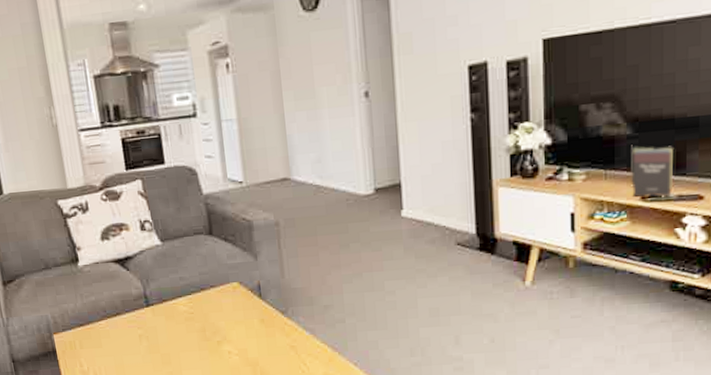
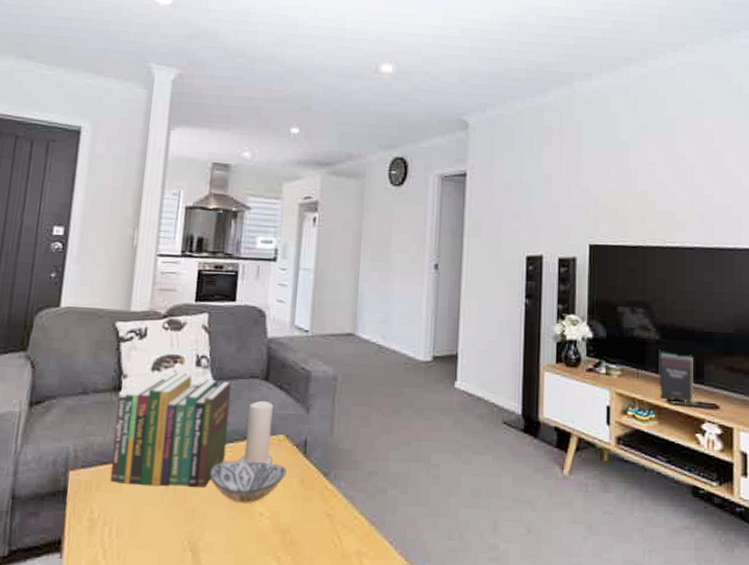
books: none [78,239,187,340] -> present [109,373,232,487]
decorative bowl: none [175,308,246,345] -> present [209,461,287,503]
candle: none [199,253,231,311] -> present [238,400,273,464]

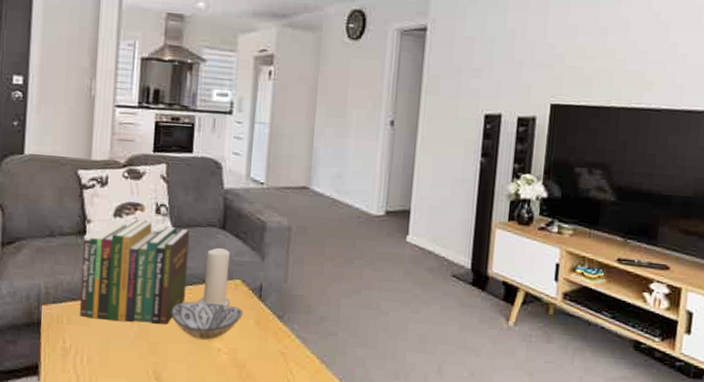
books: present [659,349,694,402] -> none [610,210,648,263]

